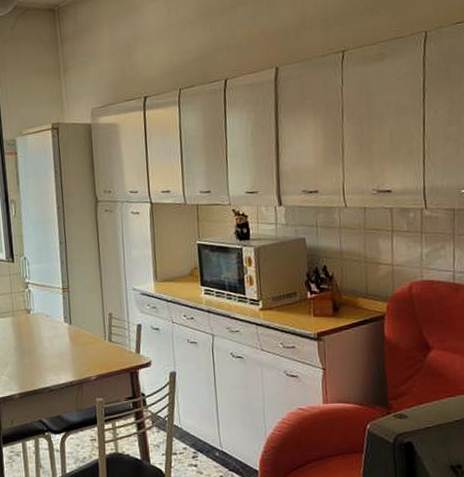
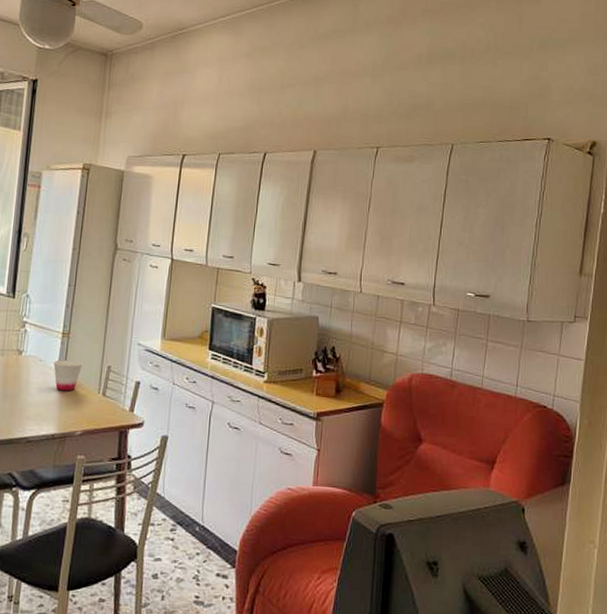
cup: none [60,312,86,342] -> present [53,360,83,391]

